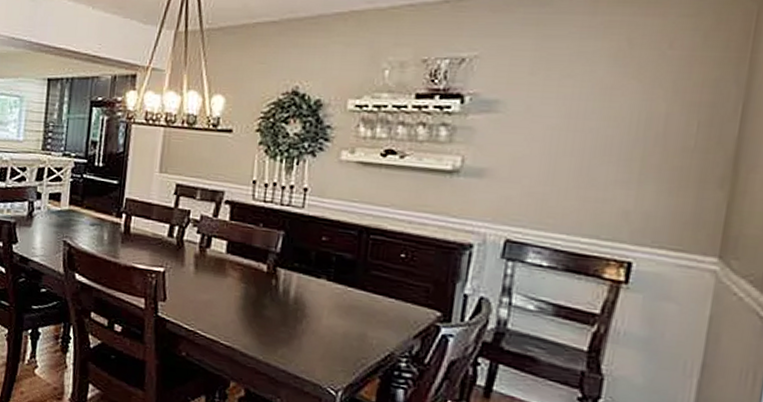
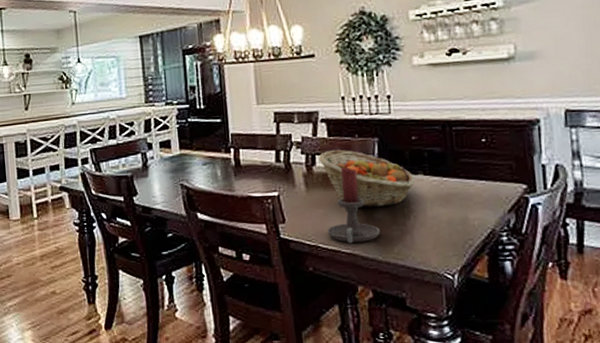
candle holder: none [209,254,266,338] -> present [327,167,380,244]
fruit basket: none [214,235,316,306] -> present [318,149,415,207]

